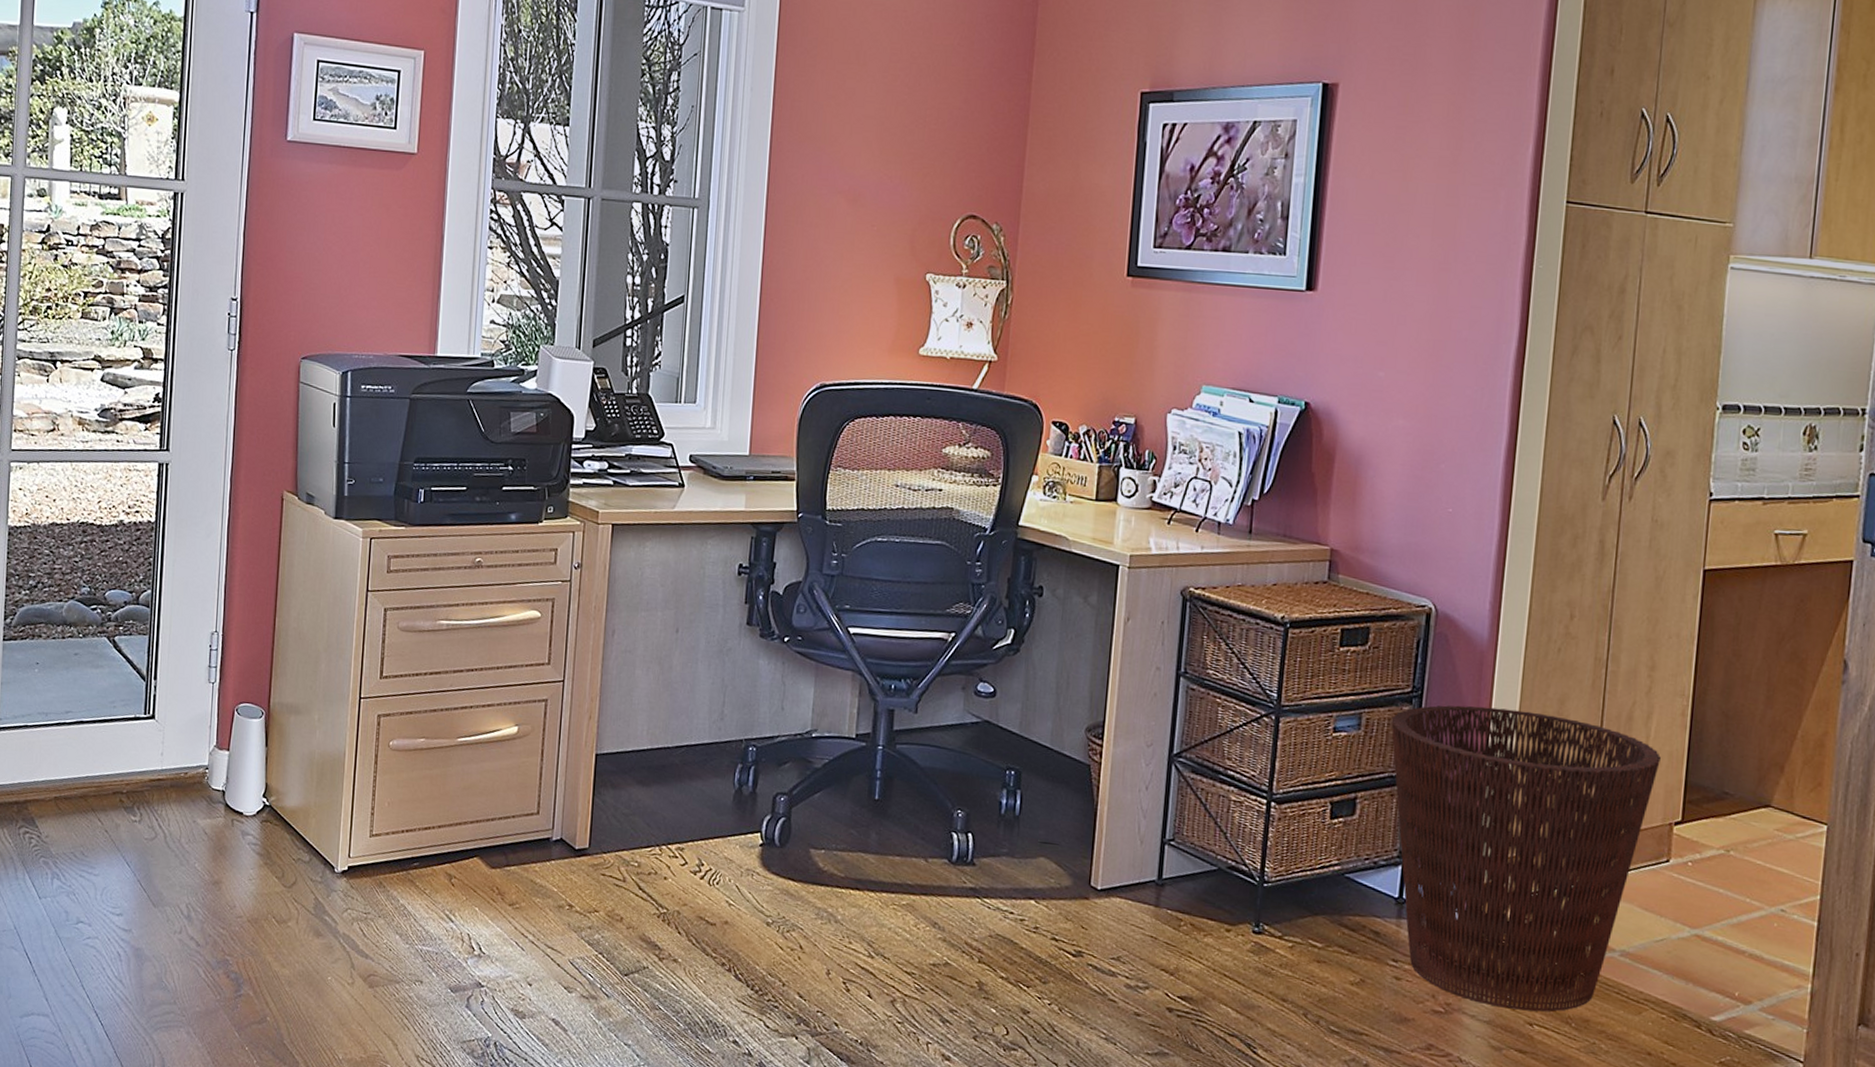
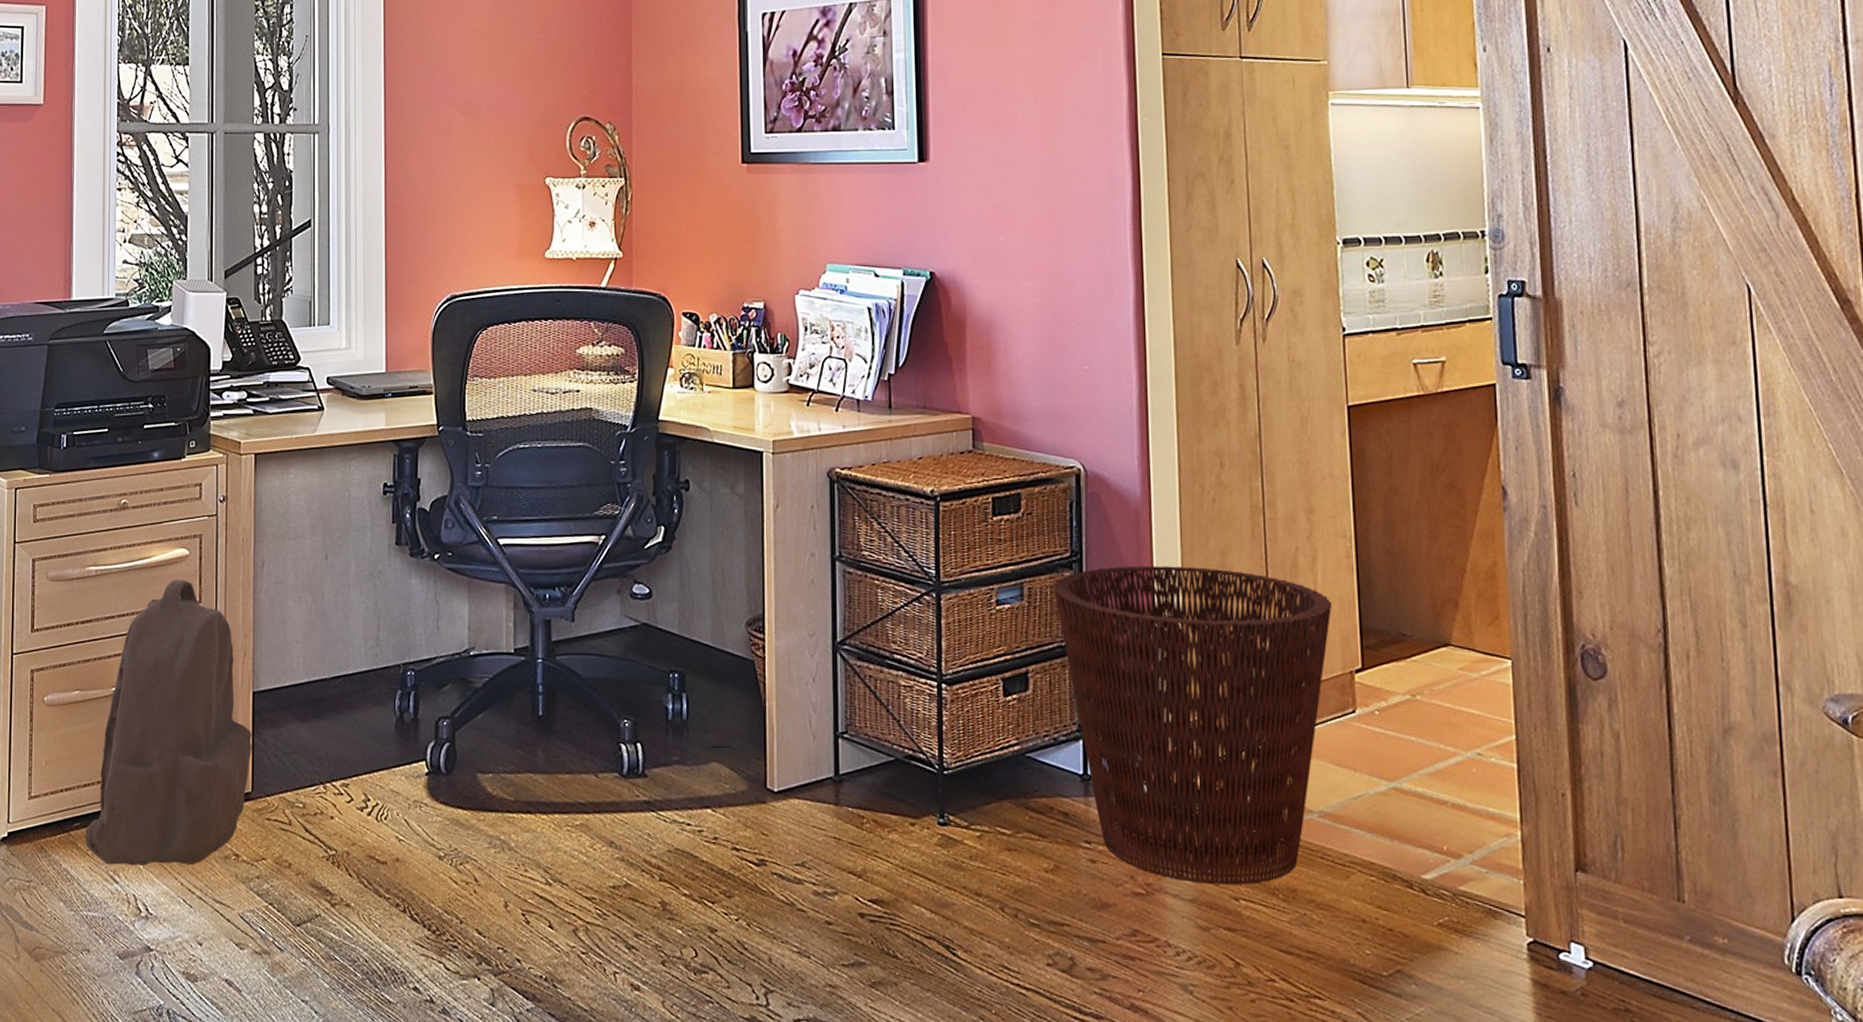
backpack: none [423,640,592,911] -> present [85,579,252,866]

